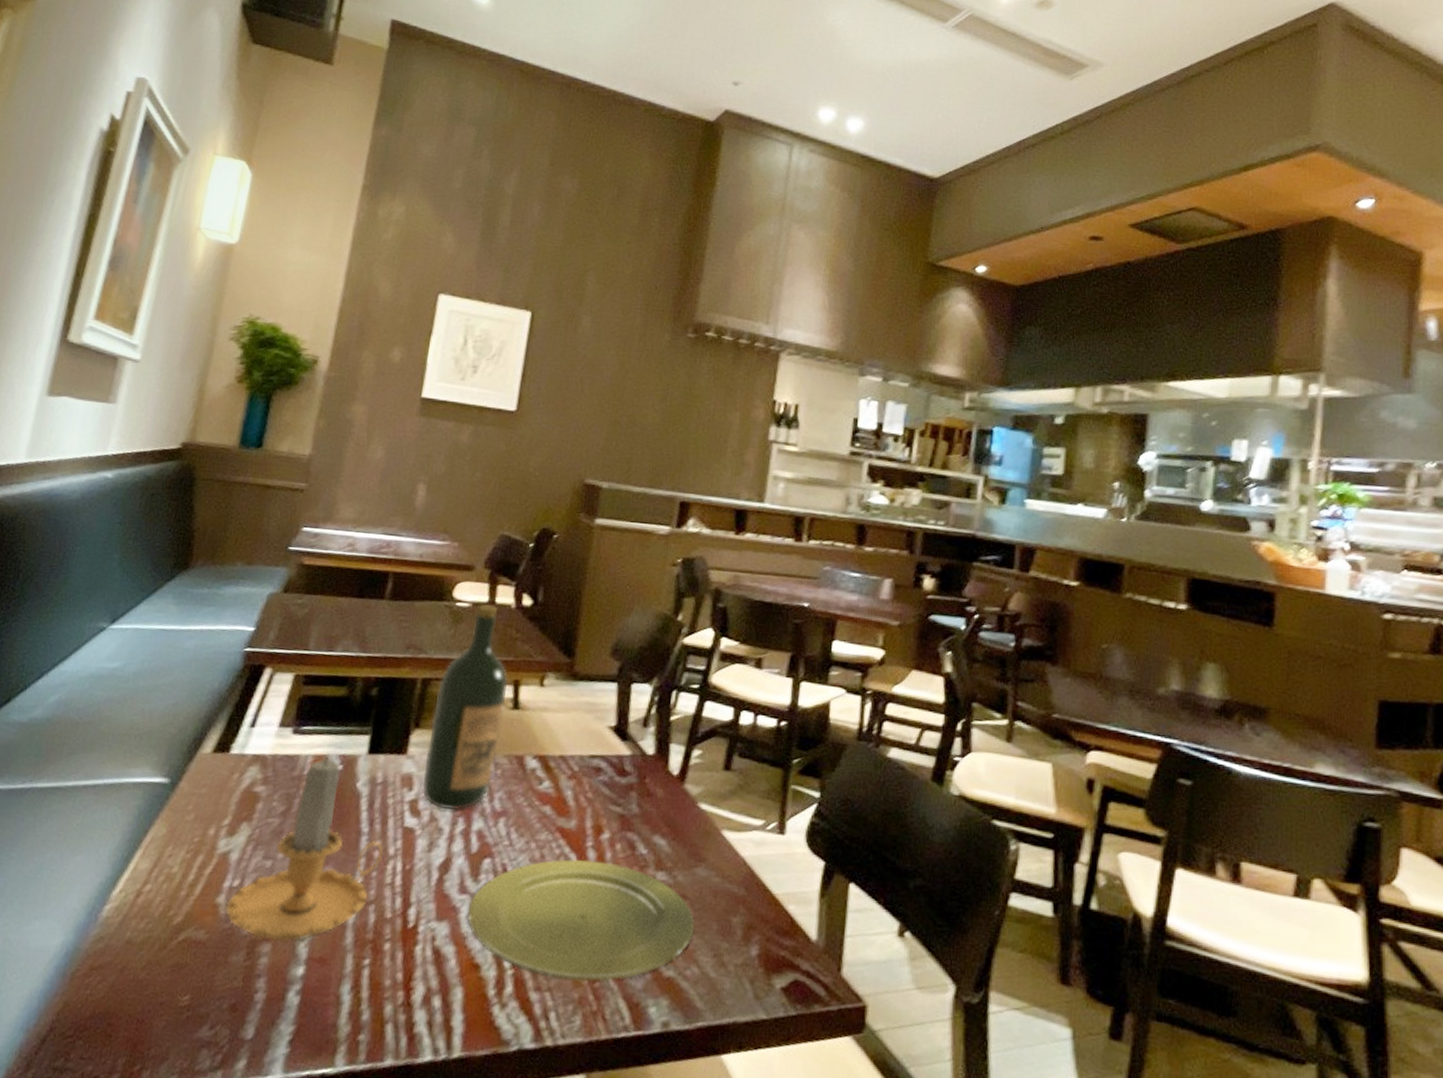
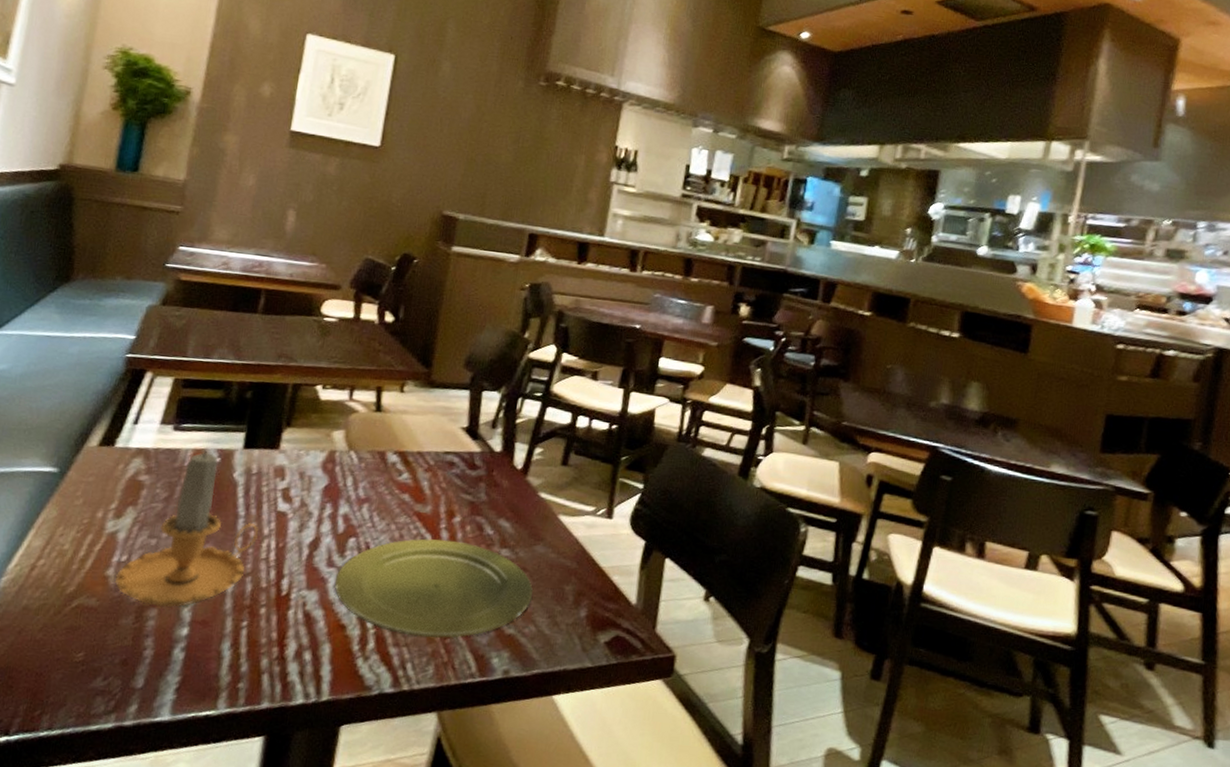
wine bottle: present [421,604,509,811] -> none [293,320,372,498]

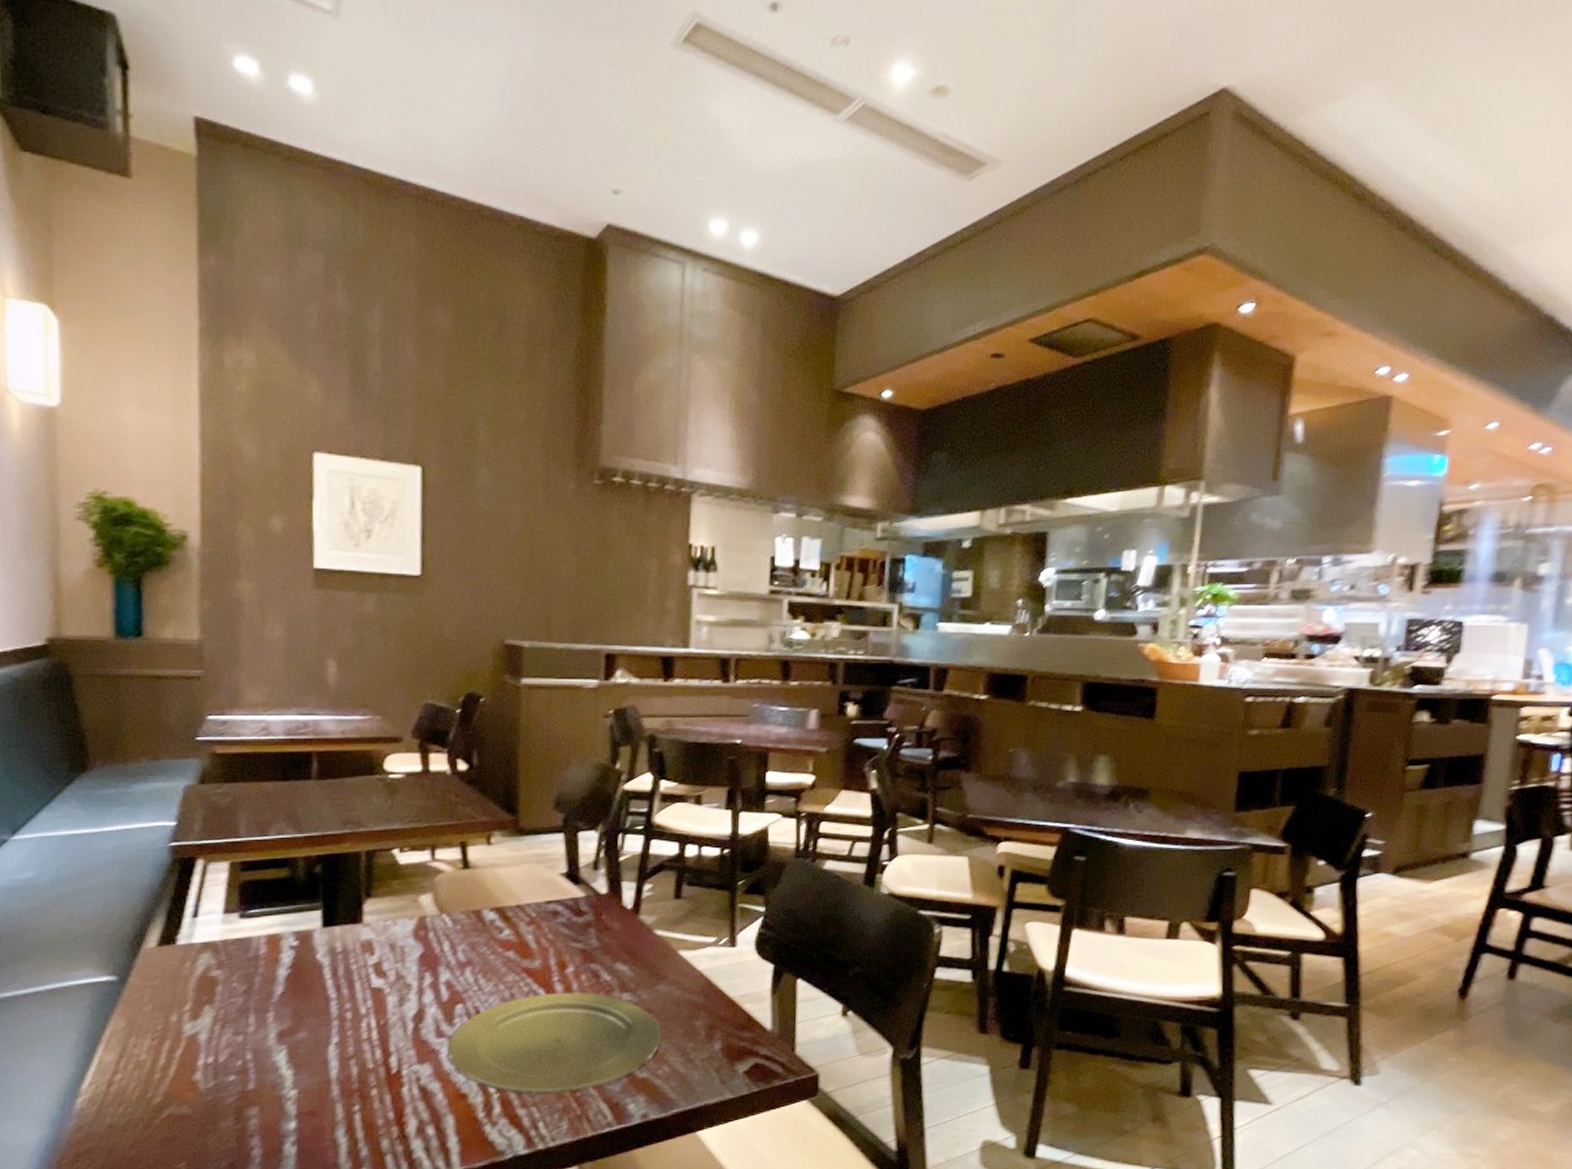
candle: present [115,449,258,607] -> none [205,933,354,1104]

